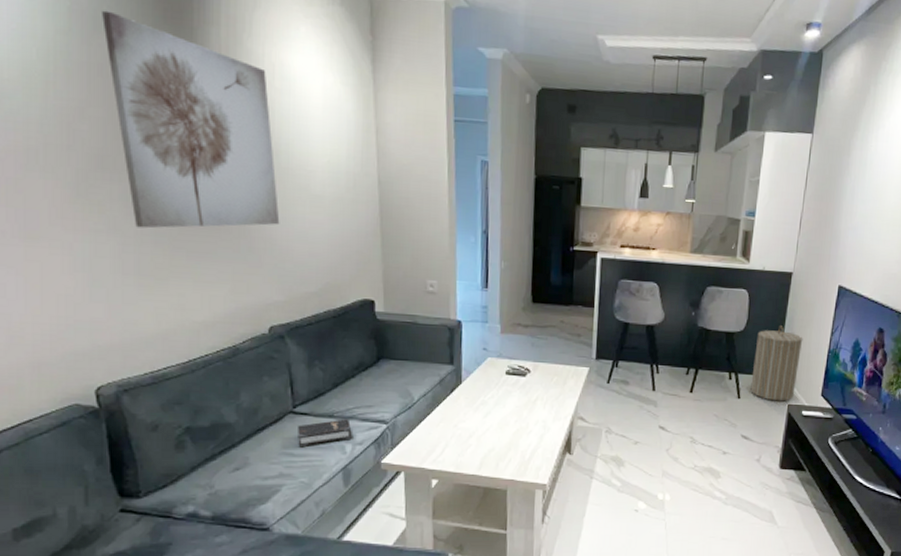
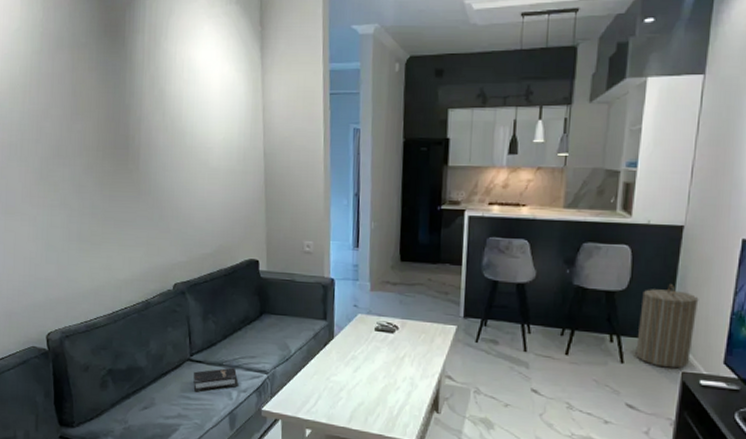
wall art: present [100,10,280,229] -> none [62,32,184,203]

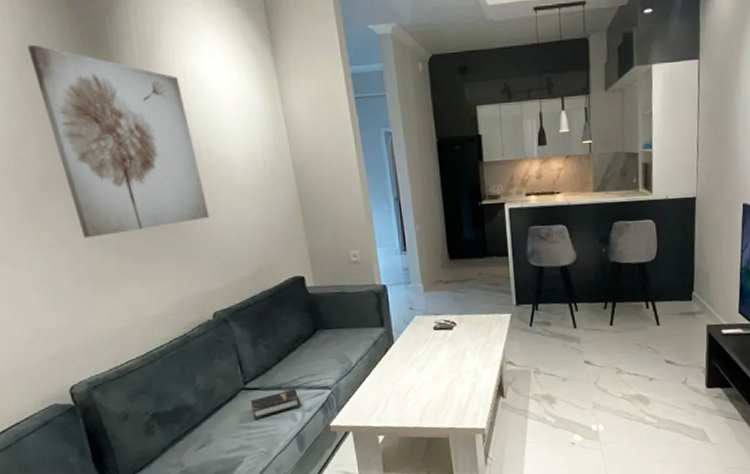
wall art: none [62,32,184,203] -> present [26,44,210,238]
laundry hamper: present [636,284,699,369] -> none [668,250,714,324]

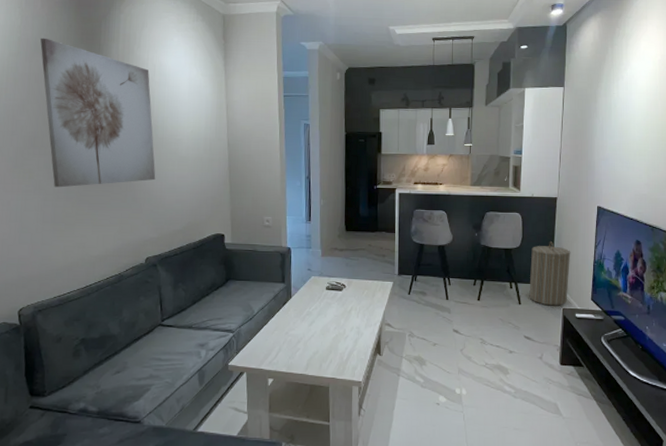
hardback book: present [251,389,301,420] -> none [164,329,206,354]
laundry hamper: none [668,250,714,324] -> present [529,241,571,306]

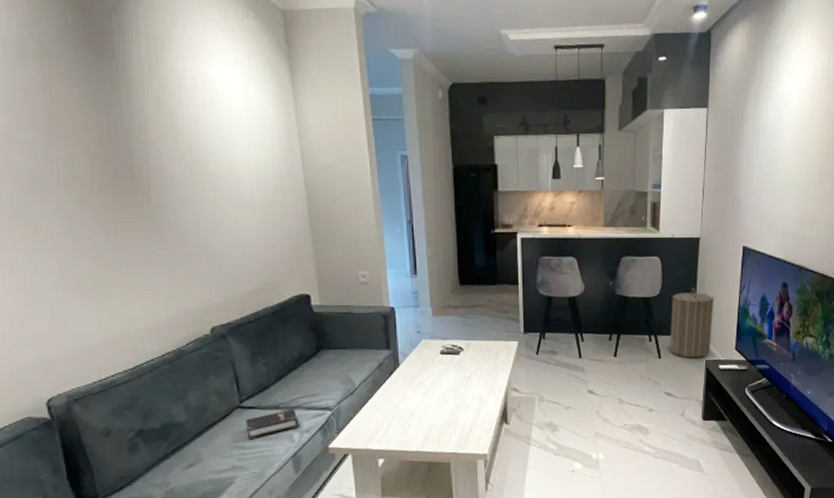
wall art: present [39,37,156,188] -> none [22,38,213,244]
hardback book: none [164,329,206,354] -> present [246,409,299,440]

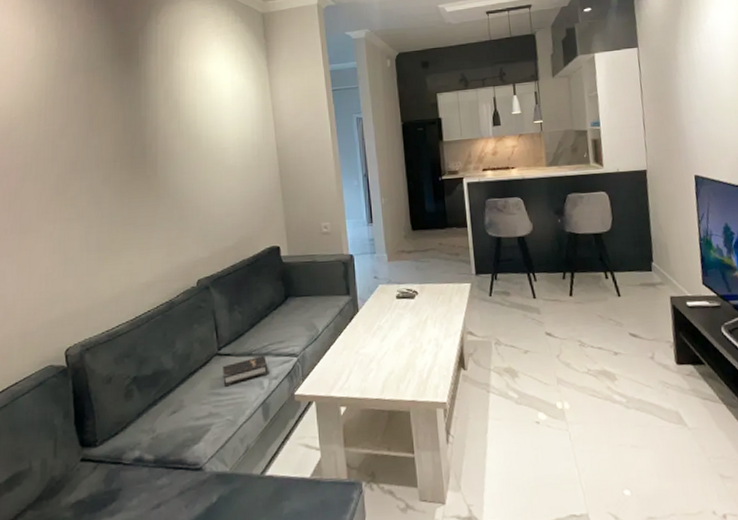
laundry hamper: present [670,288,715,358] -> none [624,221,675,295]

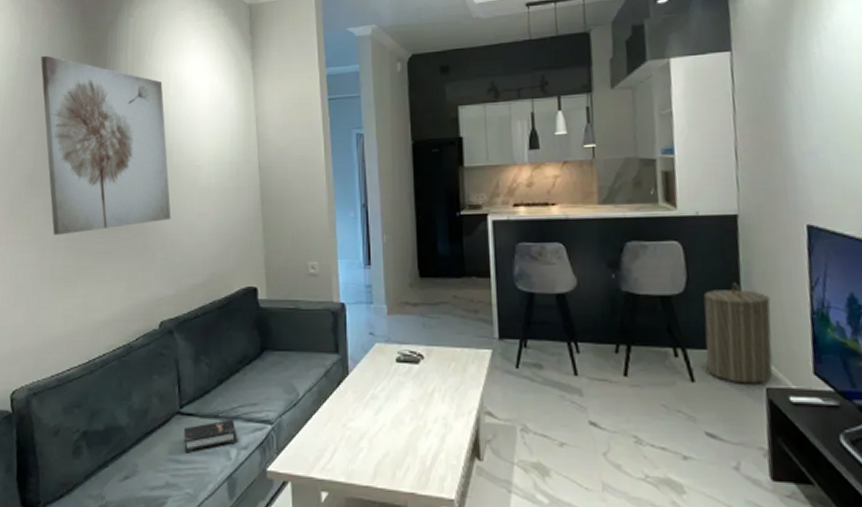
wall art: none [77,57,203,213] -> present [40,55,171,236]
laundry hamper: none [624,221,675,295] -> present [703,283,773,384]

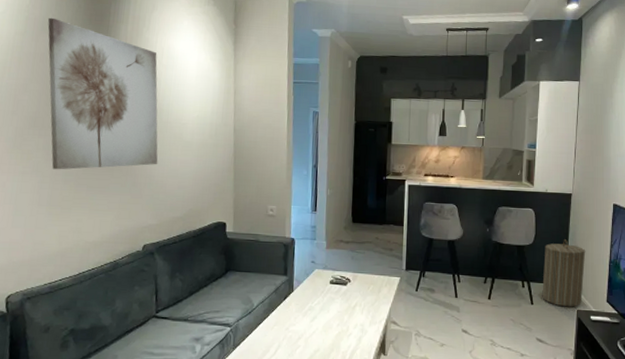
hardback book: present [184,419,237,453] -> none [157,322,202,348]

